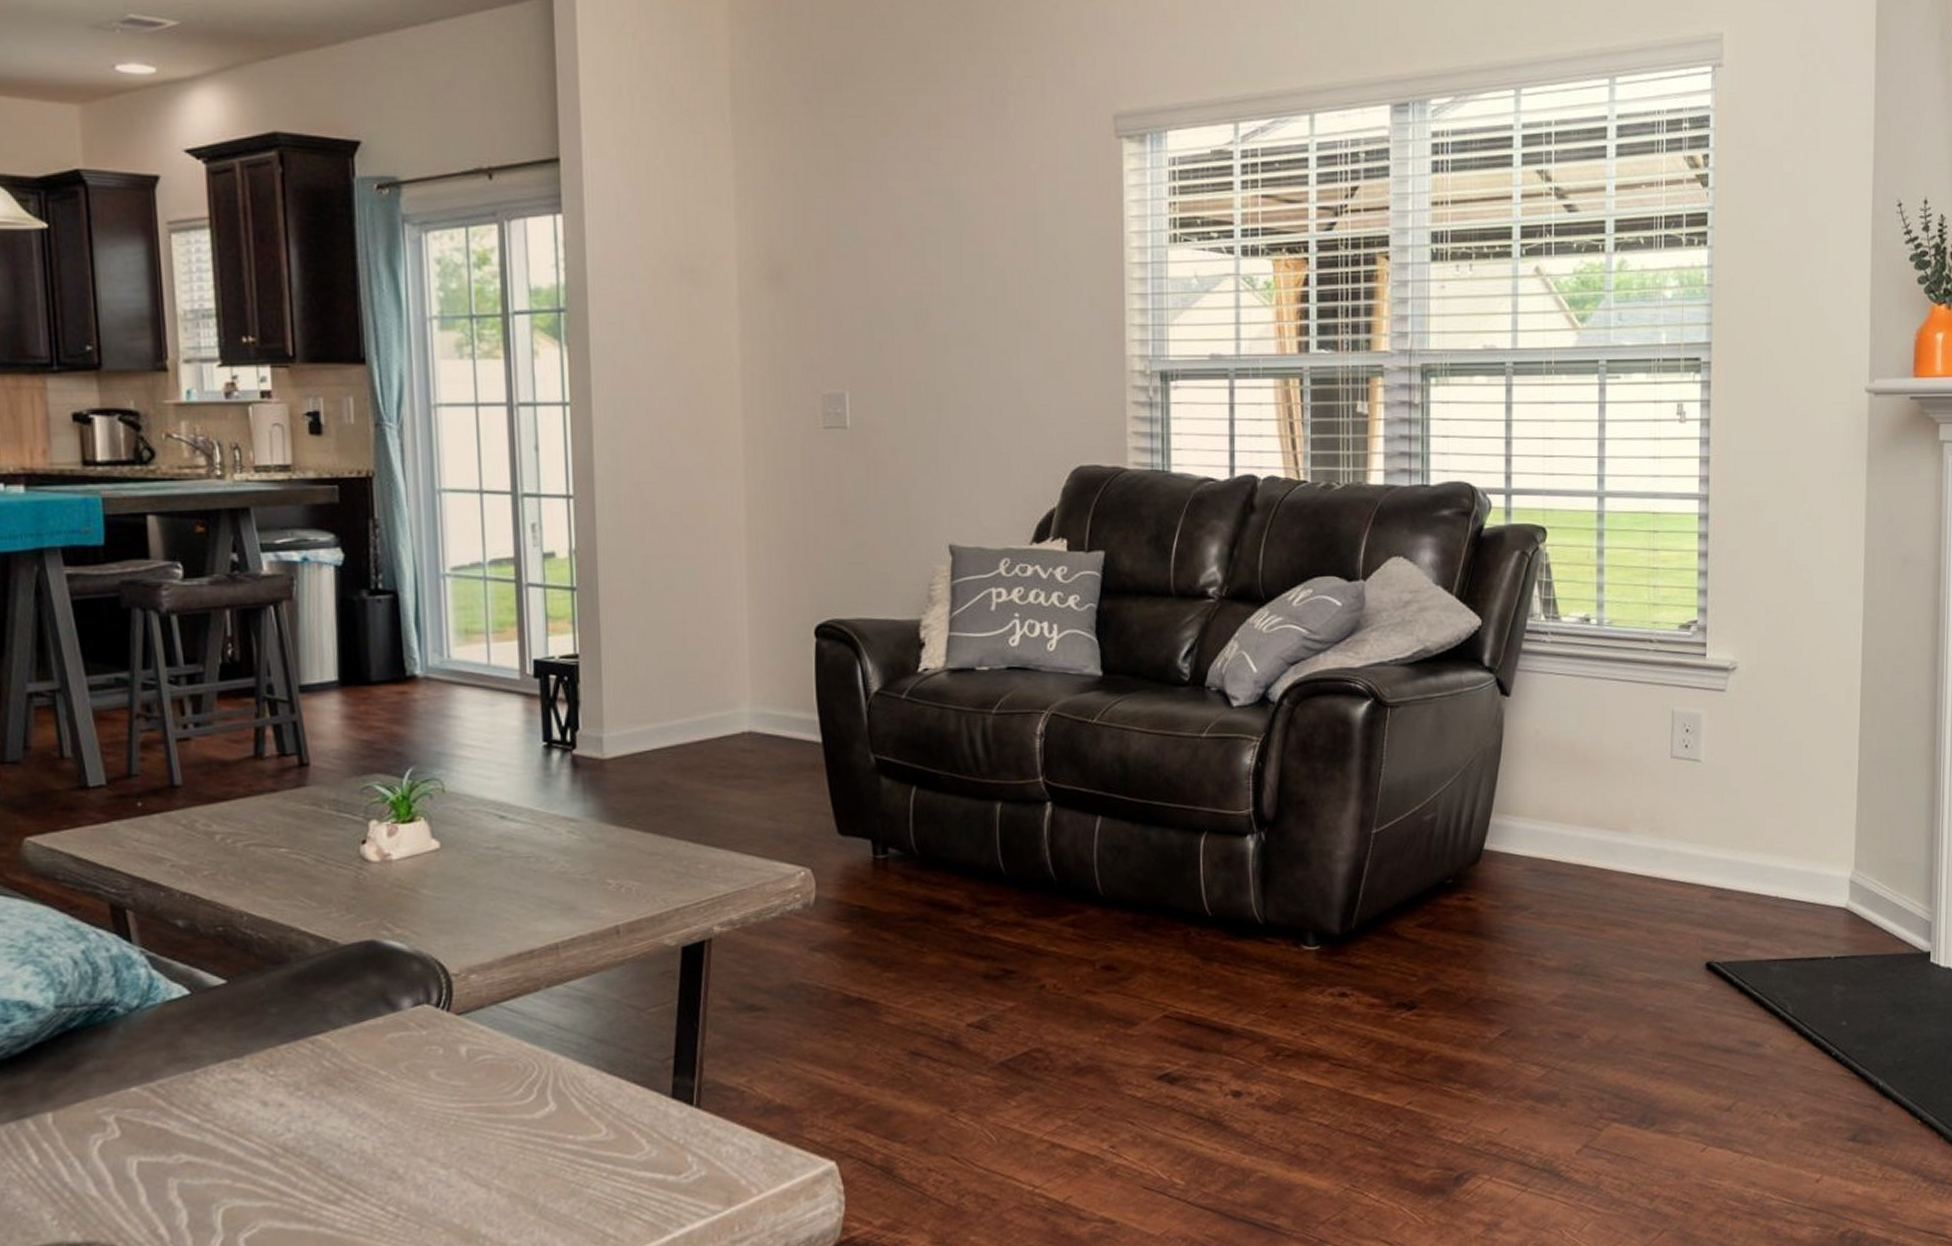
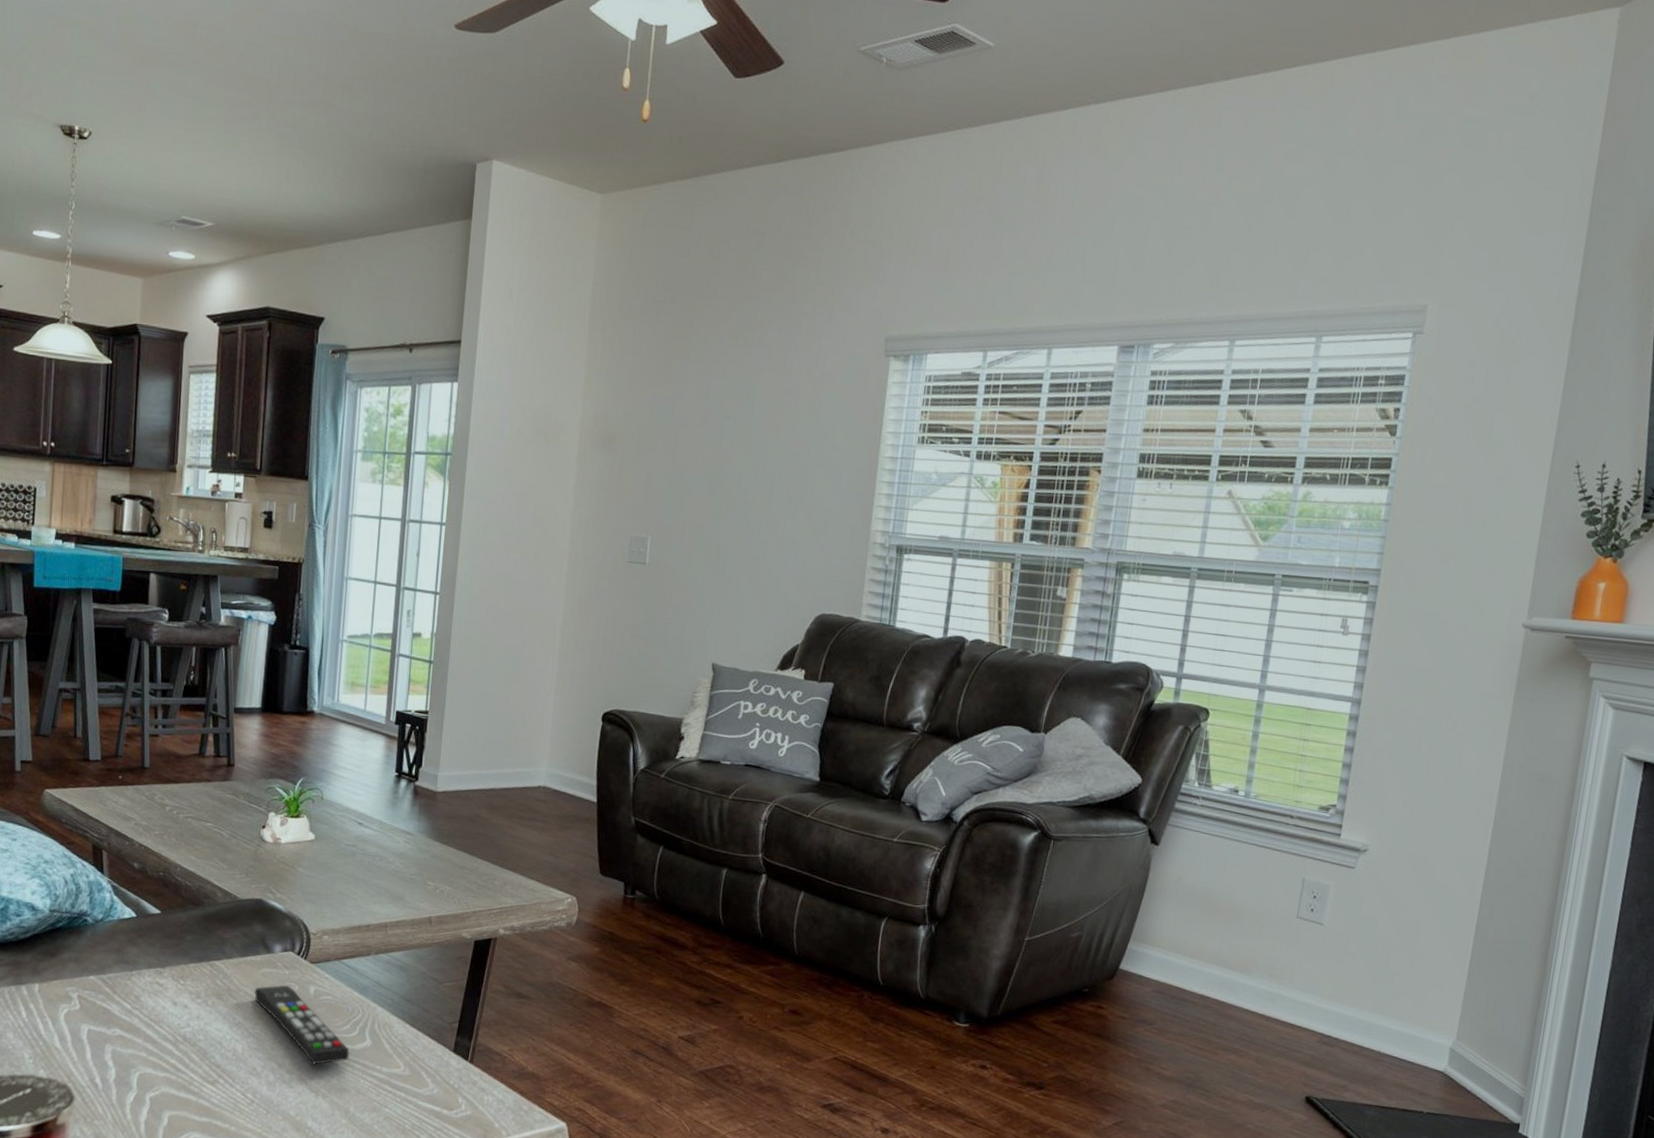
remote control: none [380,1050,528,1150] -> present [254,984,350,1065]

